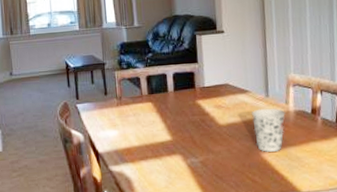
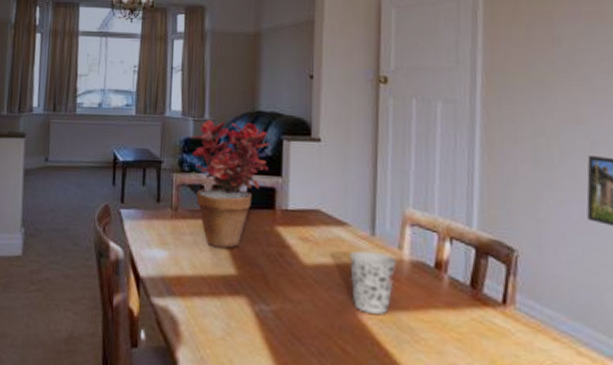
potted plant: none [124,25,187,122] -> present [190,119,271,248]

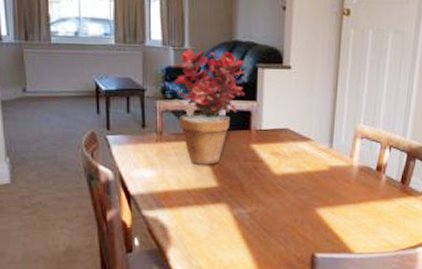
cup: present [348,250,397,314] -> none [310,160,348,208]

